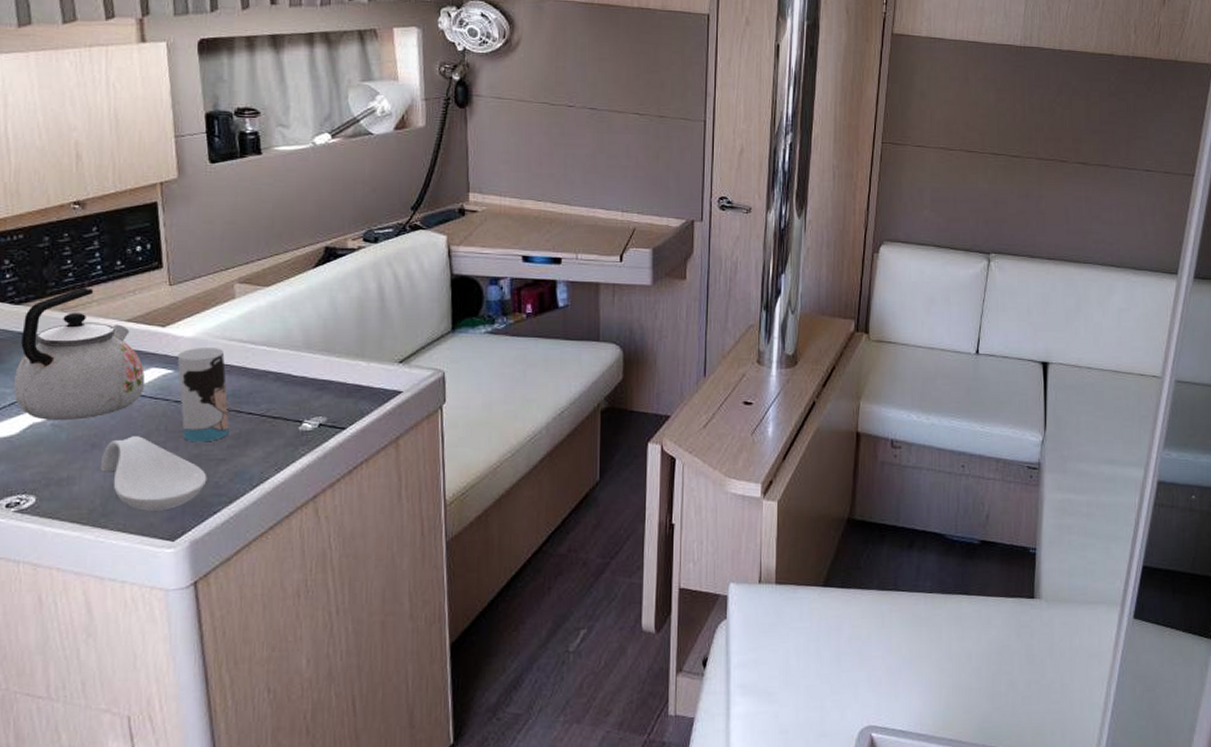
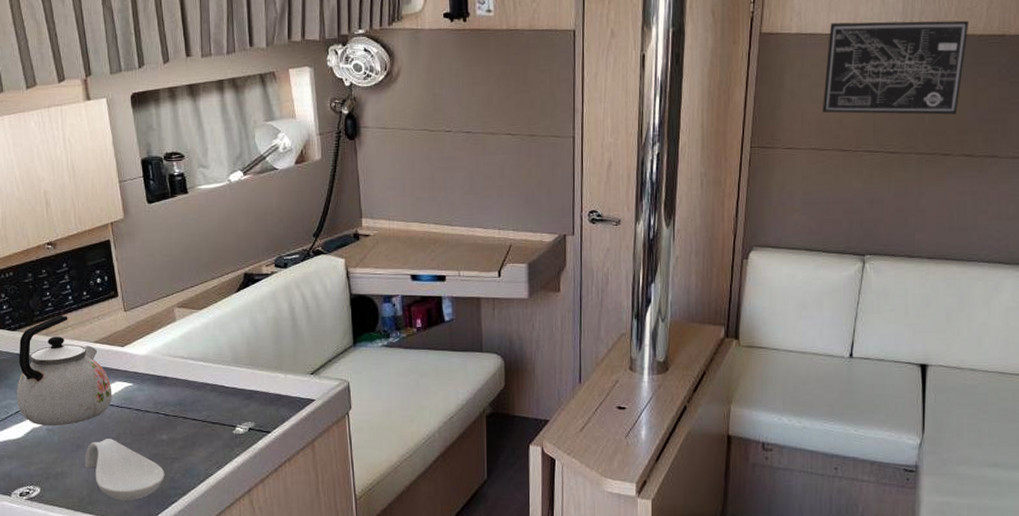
cup: present [177,348,229,443] -> none [135,364,179,444]
wall art: none [951,30,1082,124] -> present [823,20,970,115]

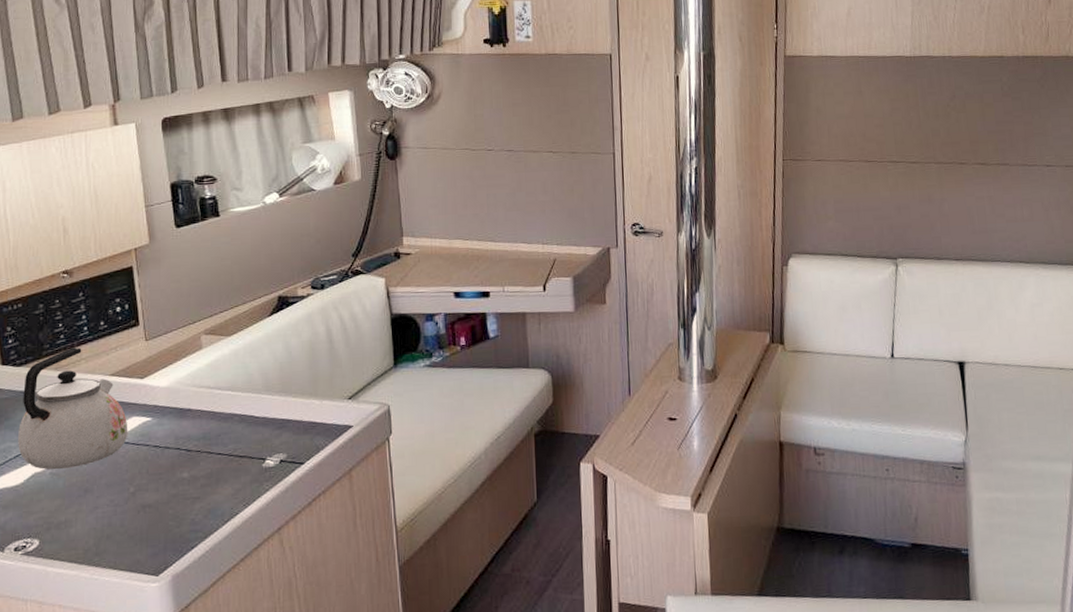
spoon rest: present [84,439,165,500] -> none [92,480,185,549]
wall art: present [823,20,970,115] -> none [846,43,971,128]

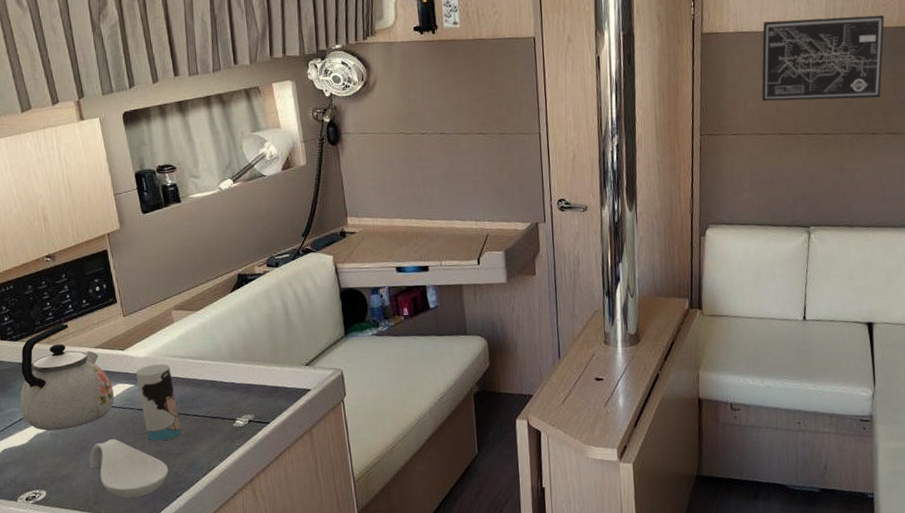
spoon rest: none [92,480,185,549] -> present [89,439,169,498]
cup: none [154,395,202,483] -> present [135,364,181,441]
wall art: none [846,43,971,128] -> present [761,14,885,101]

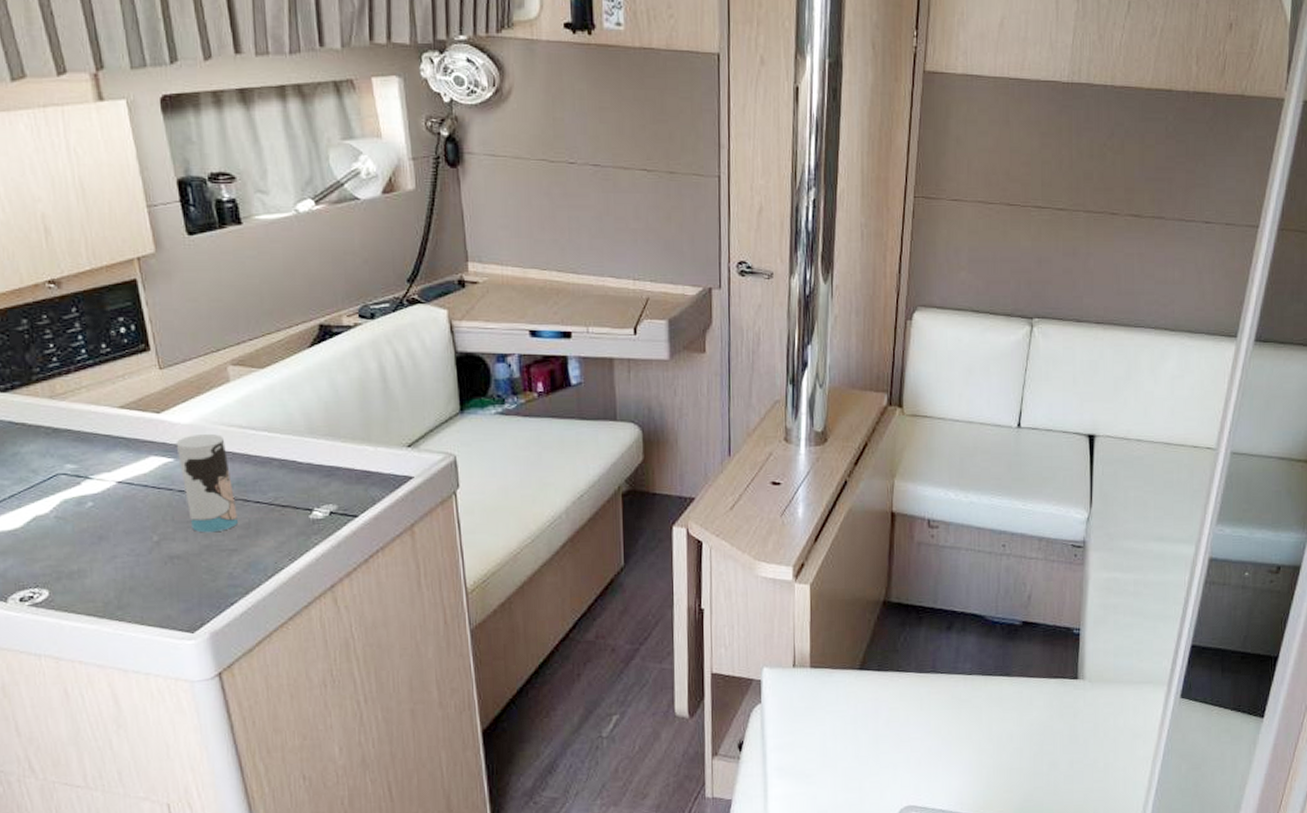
kettle: present [20,323,115,431] -> none [10,373,146,513]
spoon rest: present [89,439,169,498] -> none [109,527,221,603]
wall art: present [761,14,885,101] -> none [990,65,1137,171]

